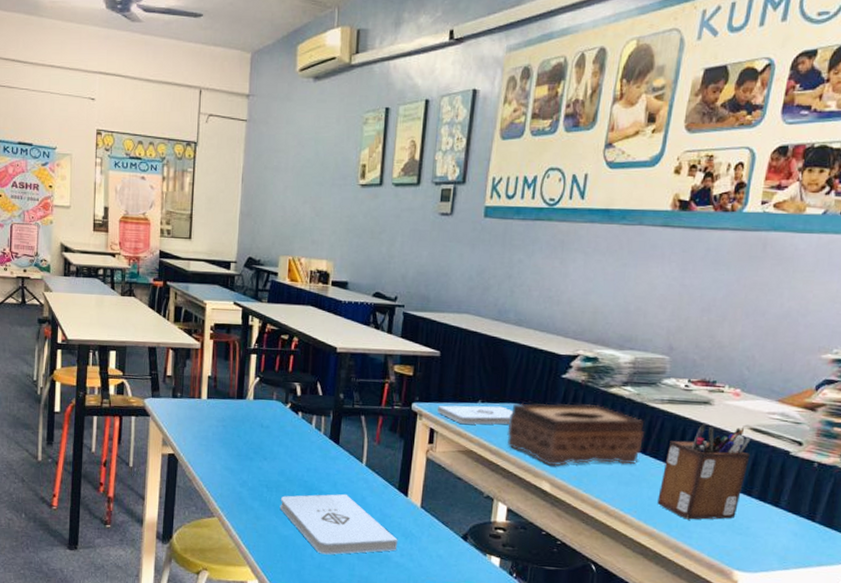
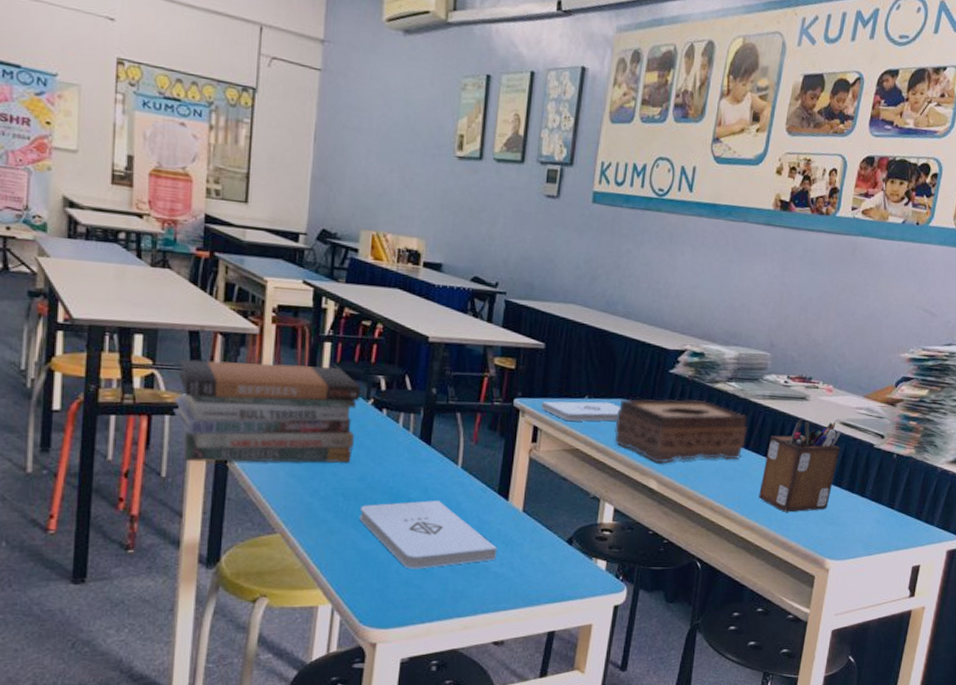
book stack: none [138,370,281,459] -> present [173,359,361,463]

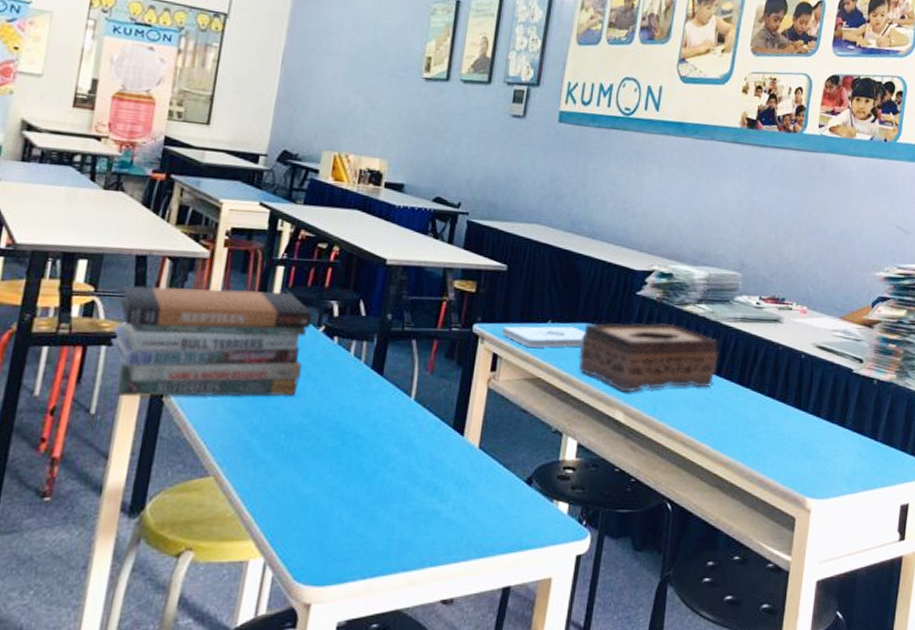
notepad: present [359,501,498,569] -> none [301,437,450,516]
desk organizer: present [758,419,841,513] -> none [732,343,818,446]

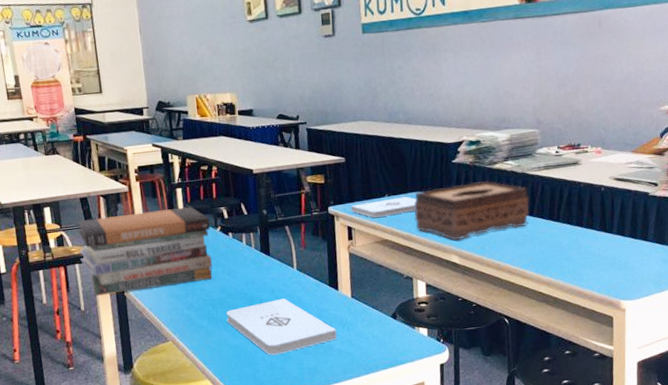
notepad: none [301,437,450,516] -> present [226,299,337,356]

